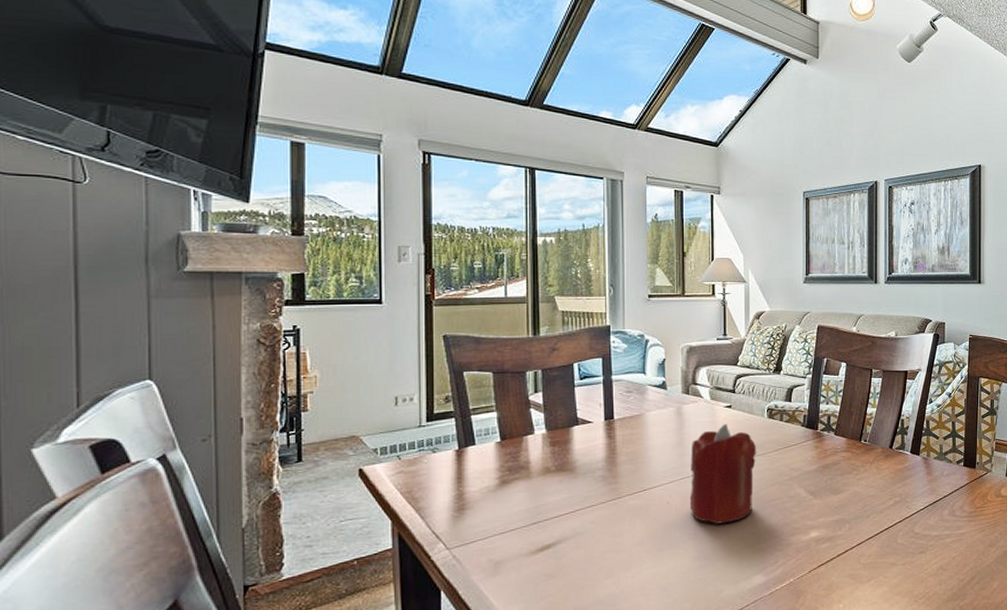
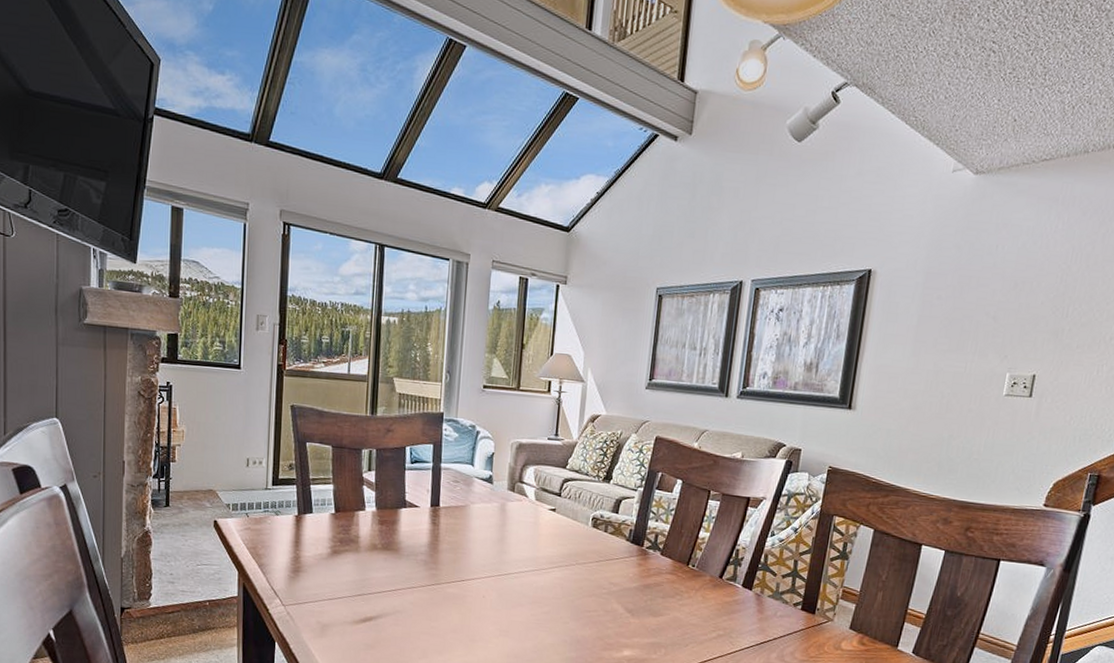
candle: present [689,423,757,524] -> none [504,526,577,626]

